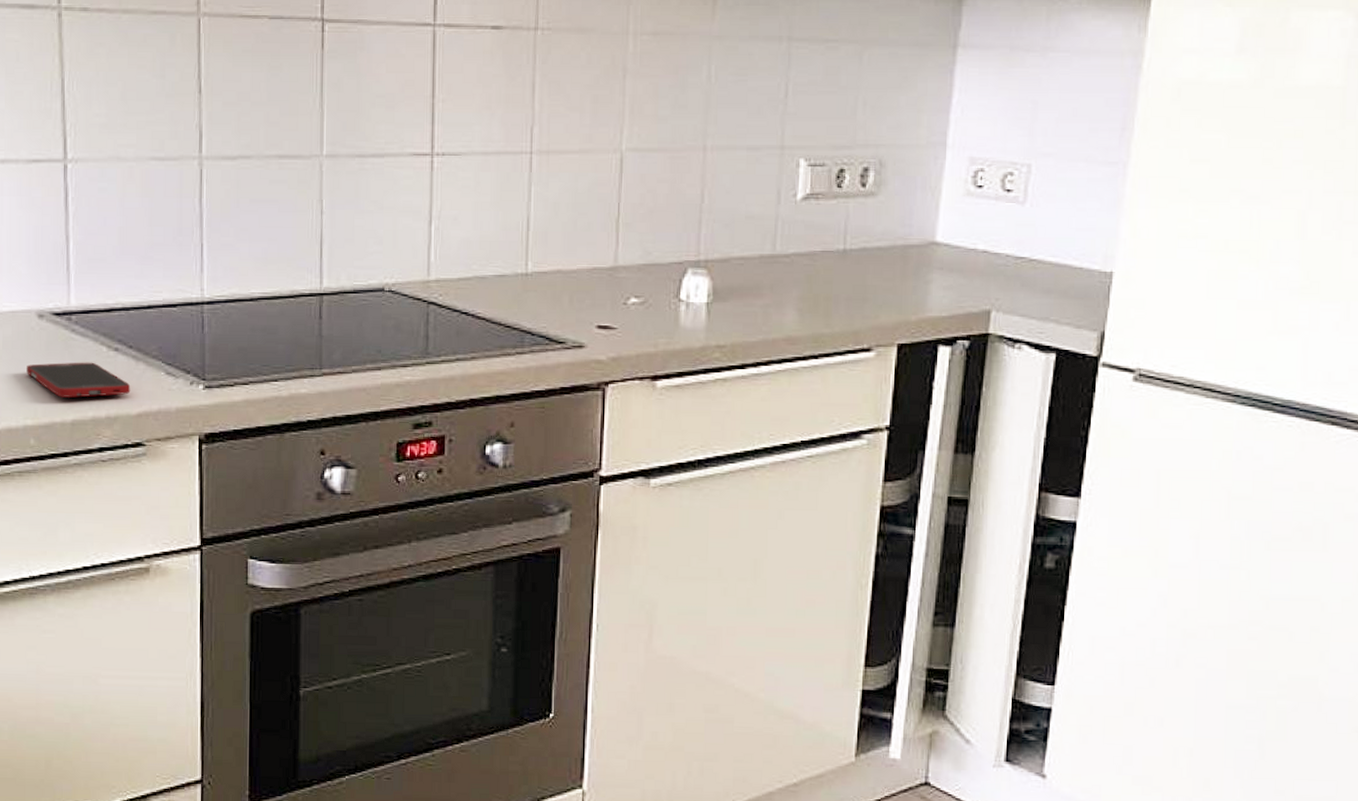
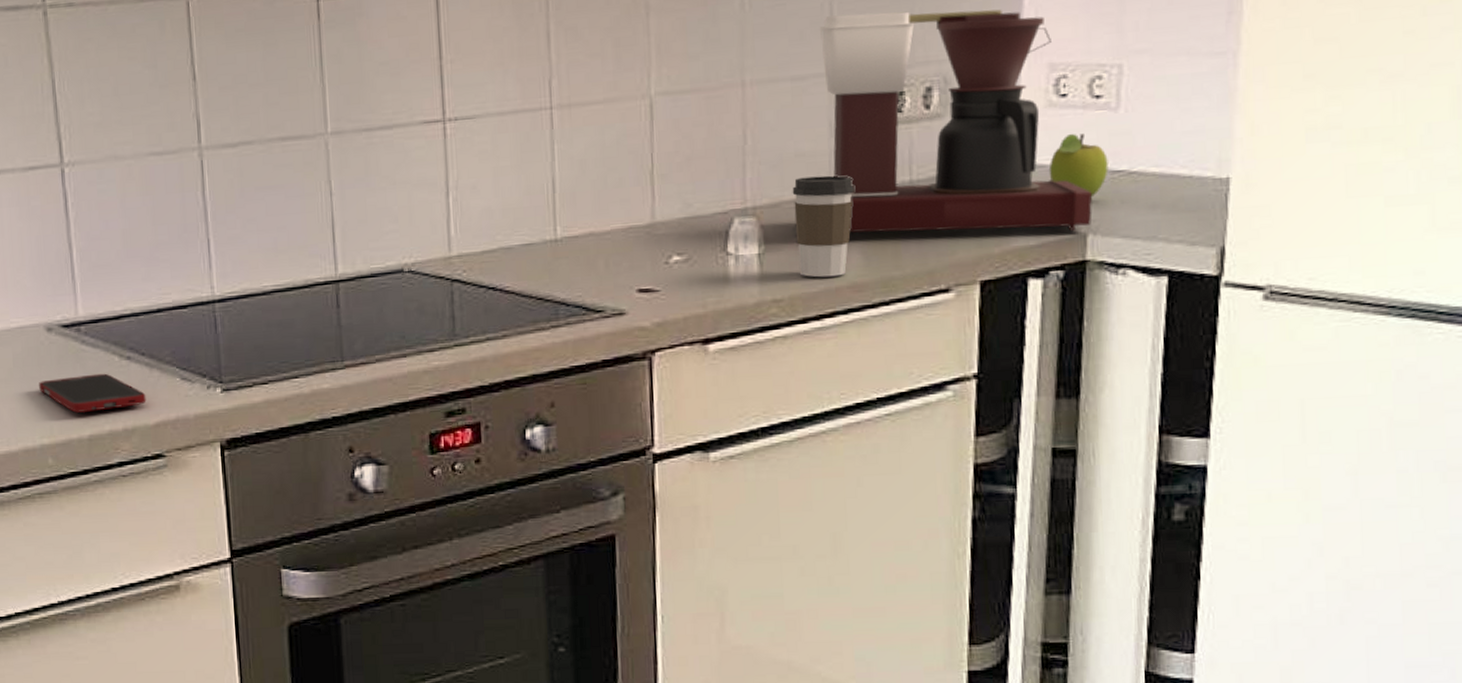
coffee cup: none [740,237,795,329] -> present [792,175,854,278]
coffee maker: none [776,95,999,307] -> present [820,9,1093,233]
fruit: none [962,220,1013,279] -> present [1048,133,1109,198]

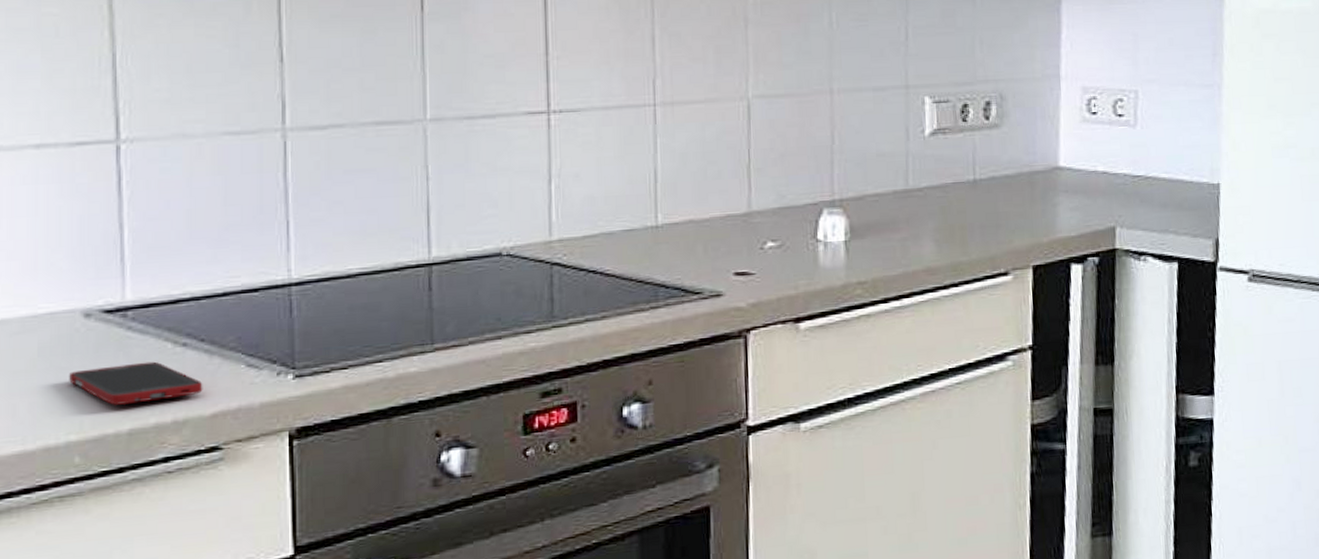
coffee cup: present [792,175,854,278] -> none [874,173,928,262]
coffee maker: present [820,9,1093,233] -> none [897,37,1119,225]
fruit: present [1048,133,1109,198] -> none [1084,144,1130,197]

